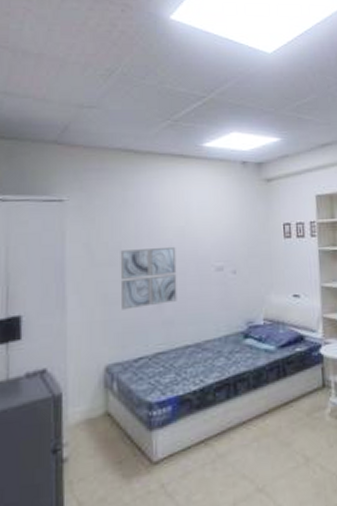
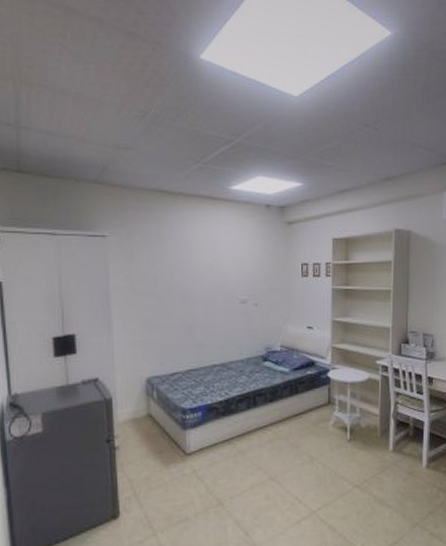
wall art: present [120,246,177,310] -> none [157,280,206,333]

